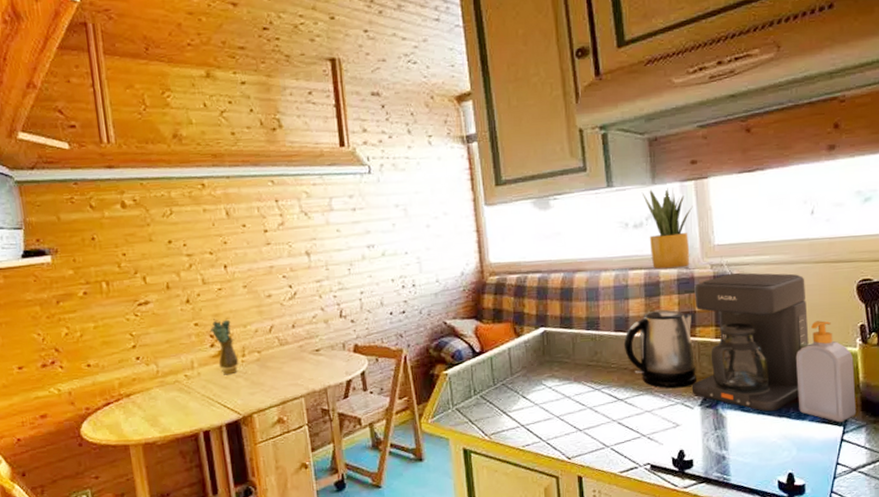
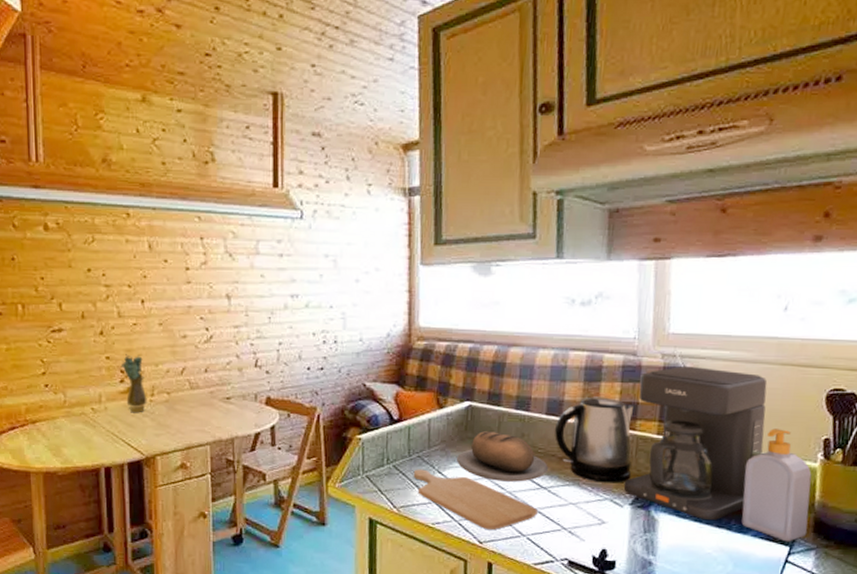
chopping board: none [499,396,619,446] -> present [413,469,539,530]
bread: none [538,353,622,399] -> present [457,431,548,482]
planter: present [641,188,693,270] -> none [594,265,650,354]

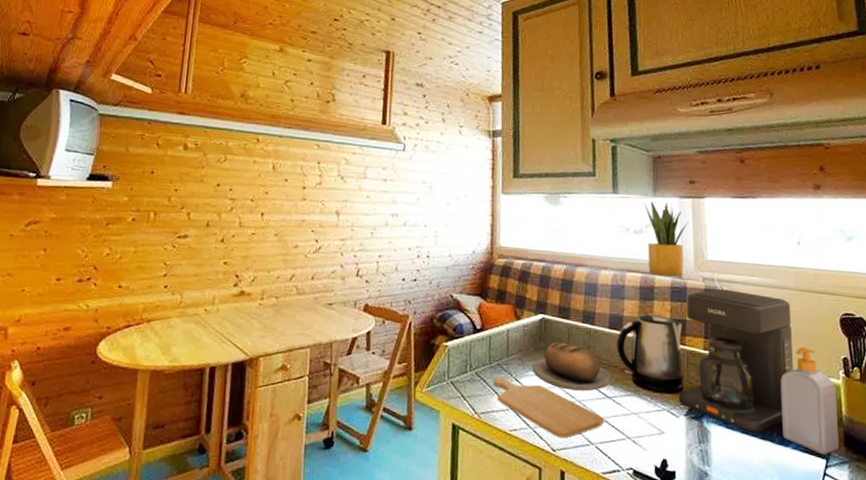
vase: present [120,354,147,413] -> none [236,260,257,316]
planter: none [594,265,650,354] -> present [643,200,689,277]

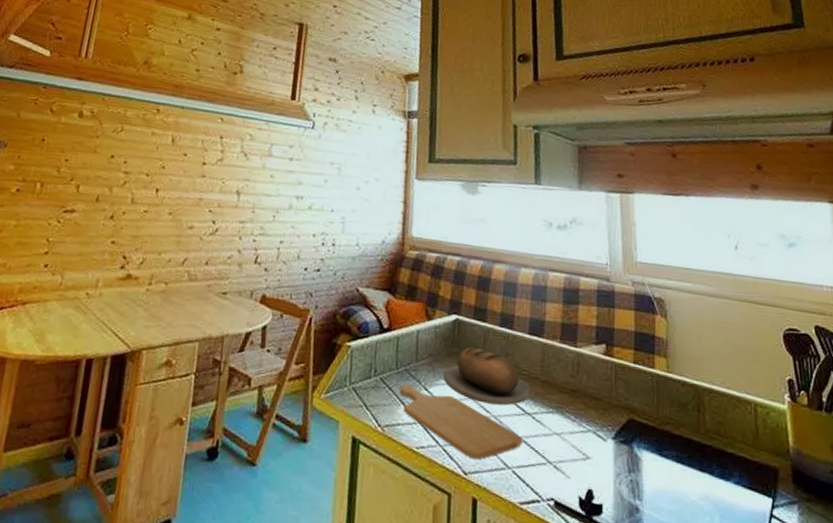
kettle: present [617,313,684,395] -> none [537,319,612,414]
planter: present [643,200,689,277] -> none [568,194,617,280]
coffee maker: present [678,288,794,433] -> none [605,294,733,463]
soap bottle: present [780,347,840,455] -> none [719,365,787,493]

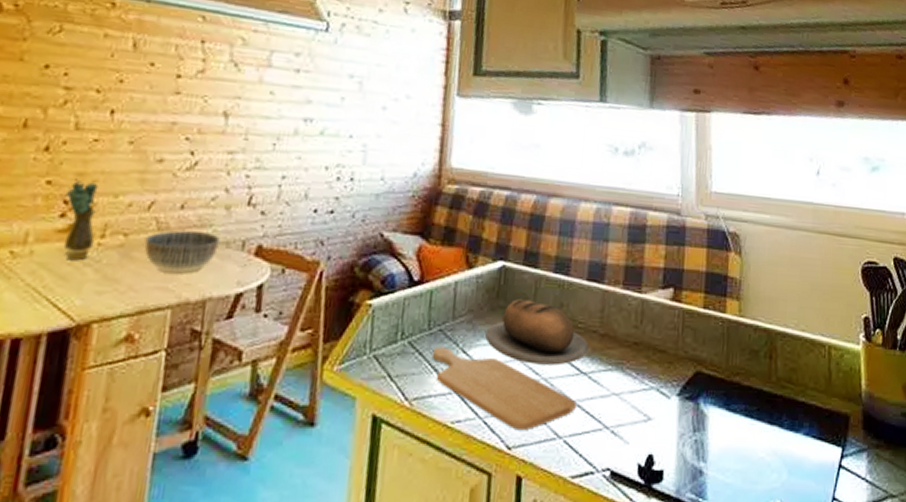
vase: none [122,240,147,302] -> present [63,179,98,261]
bowl: none [179,281,234,315] -> present [144,230,220,274]

